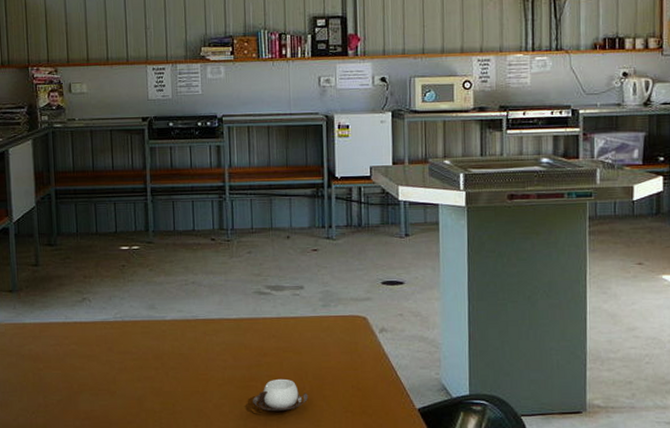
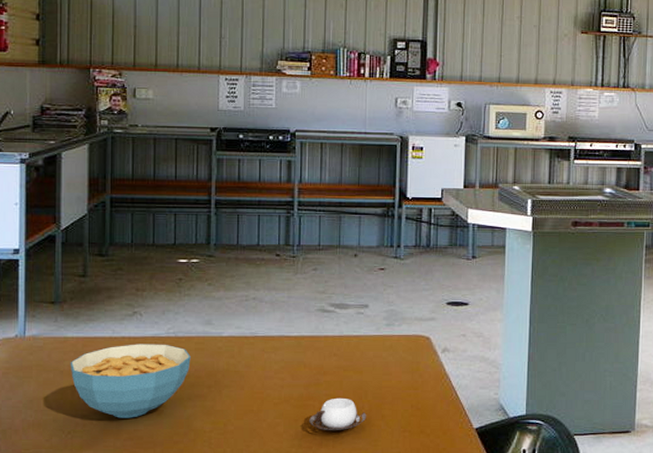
cereal bowl: none [29,328,138,399] -> present [70,344,191,418]

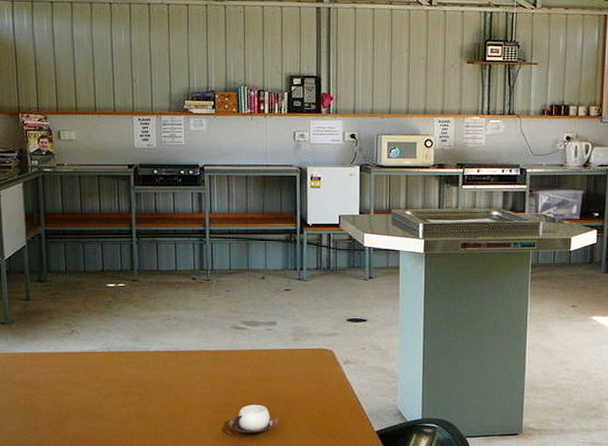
cereal bowl: present [70,344,191,418] -> none [21,358,123,422]

